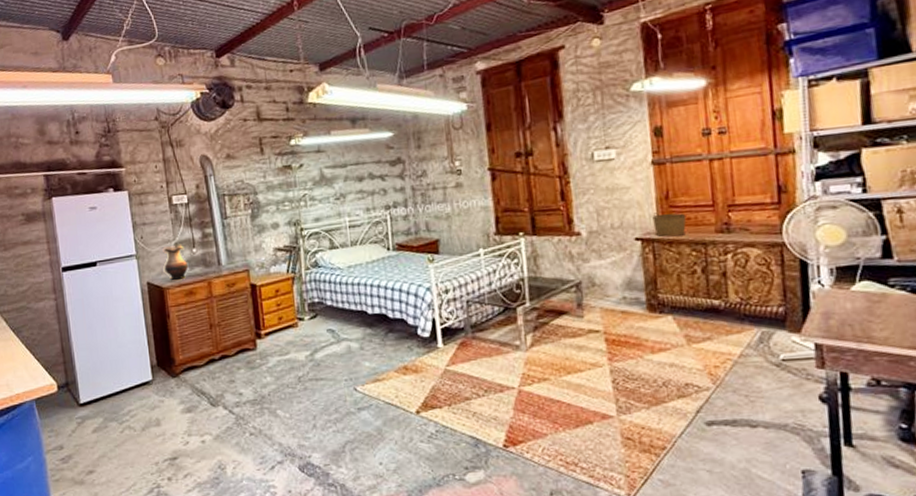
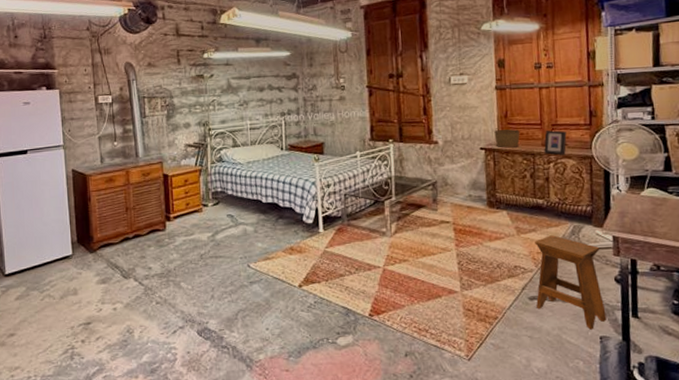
vase: present [164,245,189,281] -> none [88,138,110,169]
stool: none [711,344,810,462] -> present [535,235,607,330]
picture frame: none [718,212,748,244] -> present [544,130,567,155]

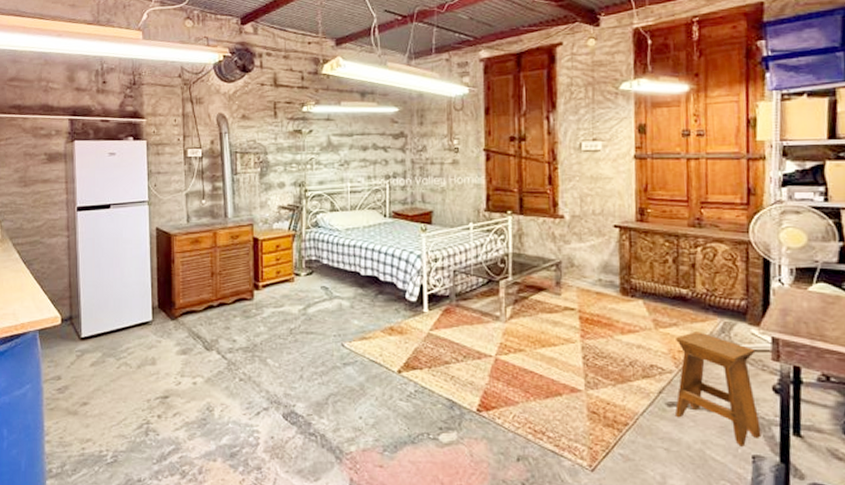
basket: present [494,128,520,148] -> none [631,203,662,227]
picture frame: present [544,130,567,155] -> none [690,209,719,239]

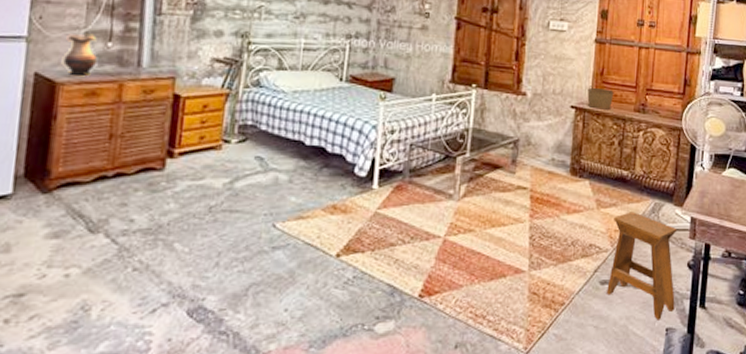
vase: none [174,196,197,229] -> present [63,34,98,77]
basket: none [631,203,662,227] -> present [587,85,614,110]

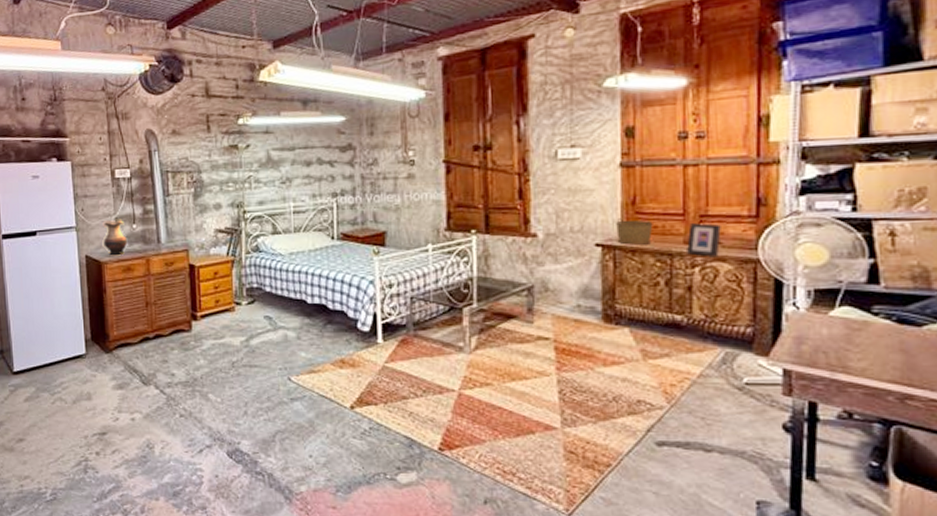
stool: present [607,212,677,320] -> none [666,363,768,491]
picture frame: none [636,95,660,124] -> present [687,223,721,257]

